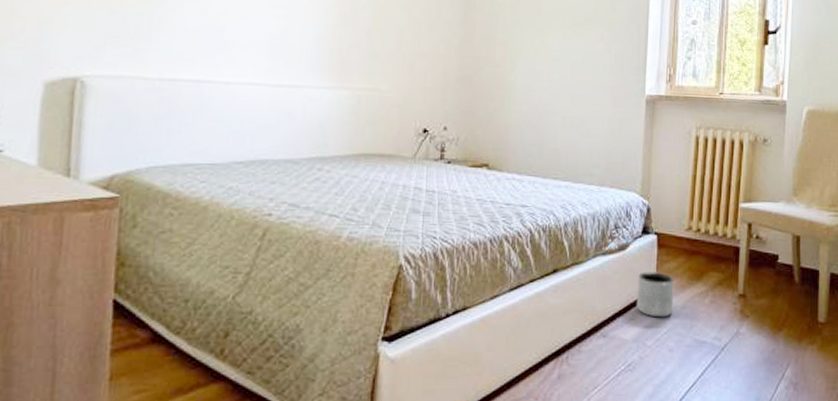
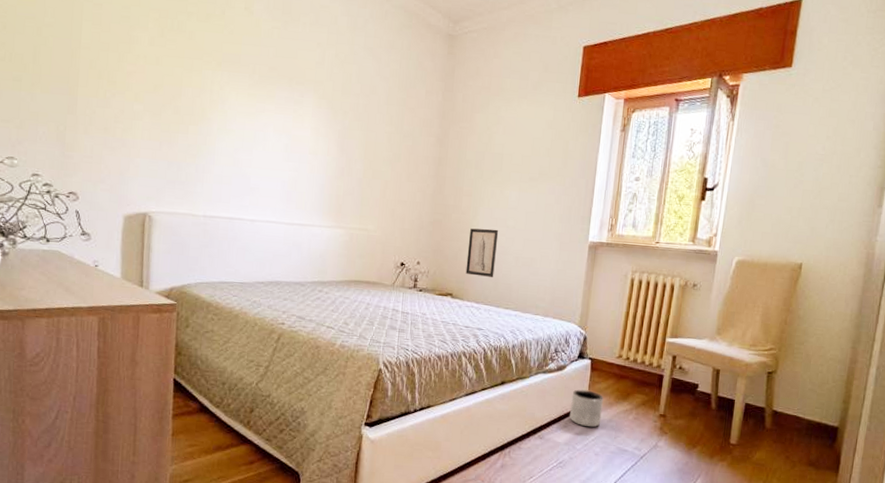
wall art: none [503,84,541,142] -> present [465,228,499,277]

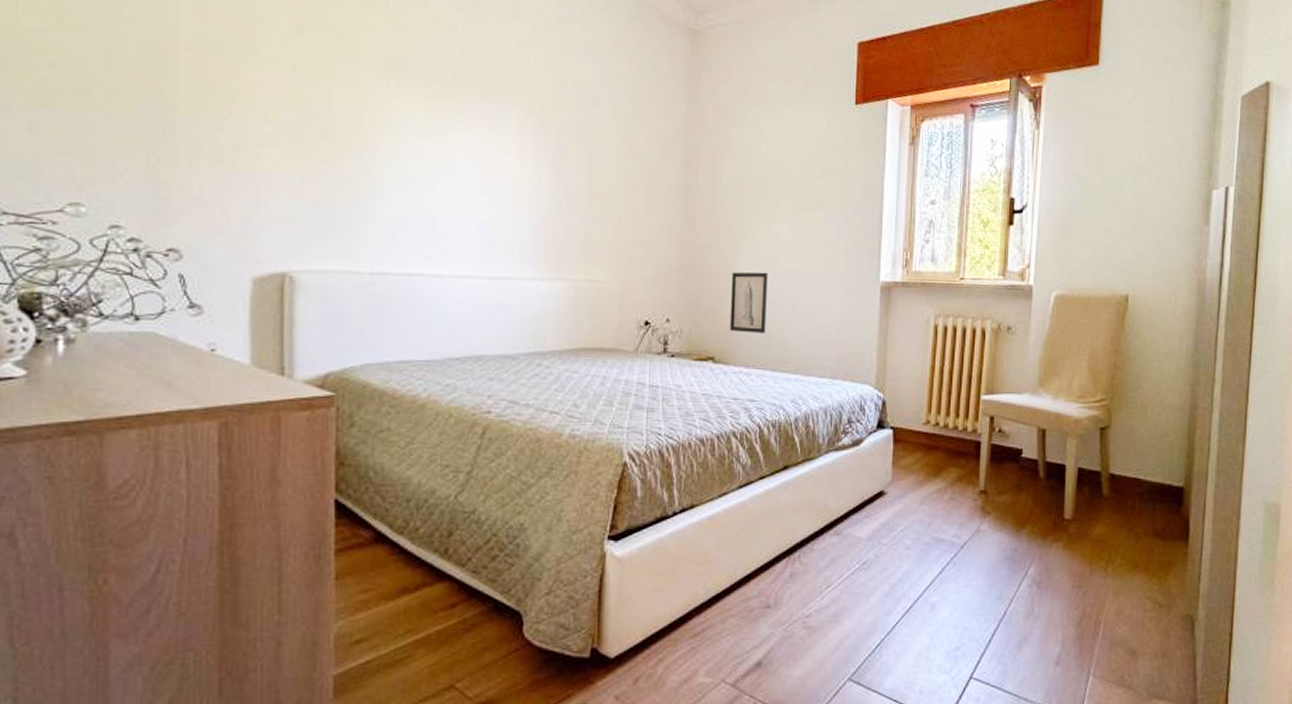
planter: present [570,389,603,428] -> none [872,468,911,515]

